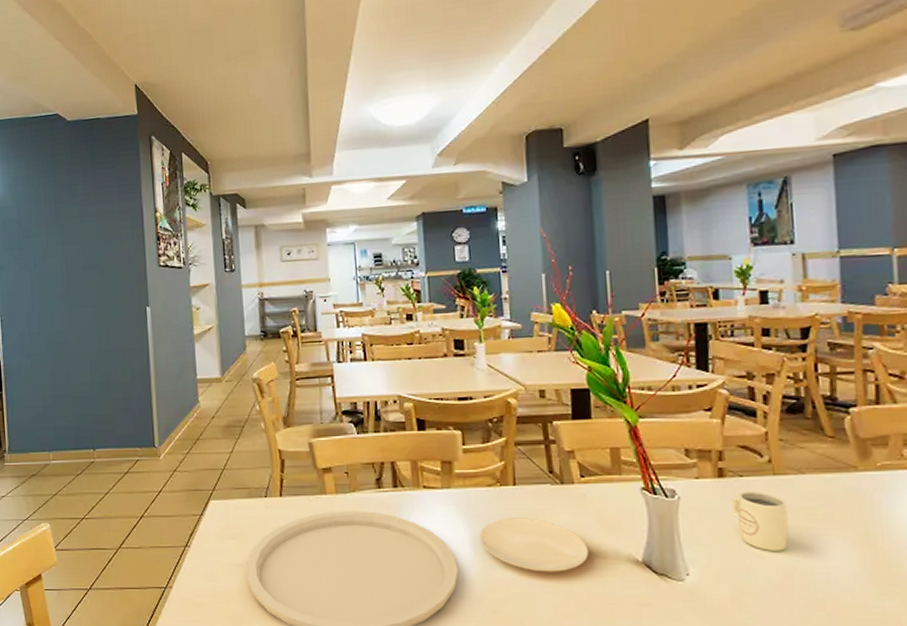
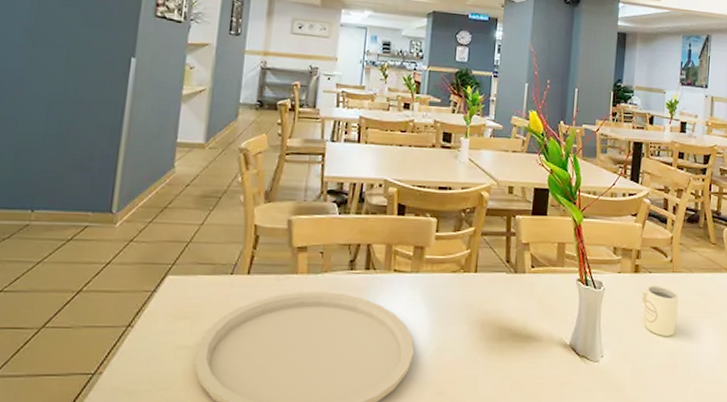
plate: present [479,518,589,573] -> none [437,303,529,355]

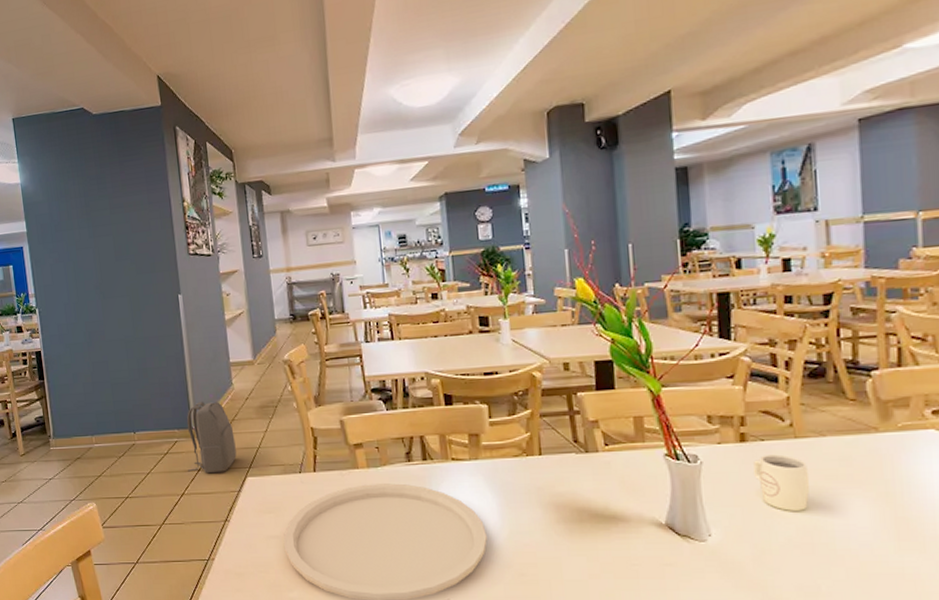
backpack: none [94,182,163,267] -> present [186,401,237,473]

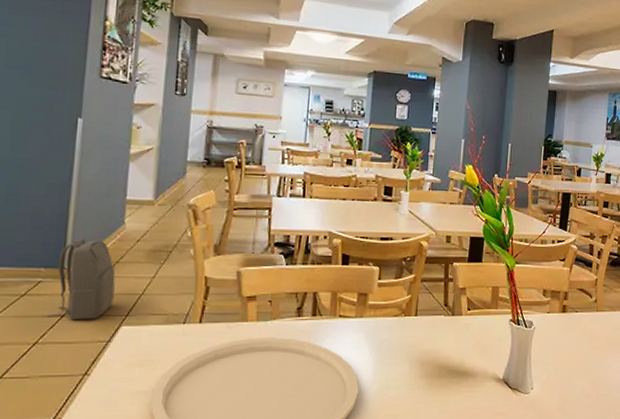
mug: present [752,454,809,511] -> none [567,324,602,369]

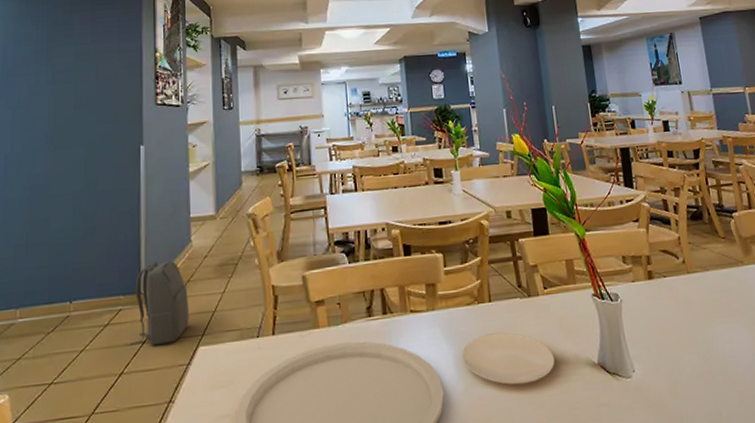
plate: none [380,344,465,390] -> present [461,332,555,385]

